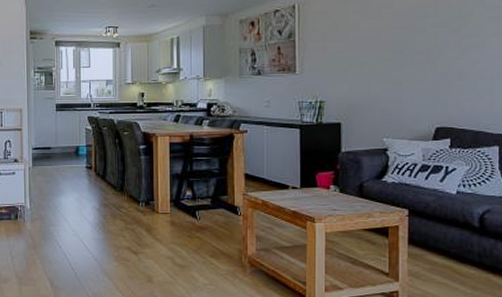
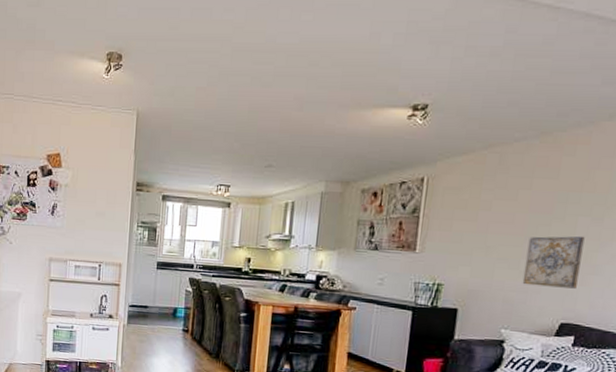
wall art: none [396,45,446,95] -> present [522,235,585,289]

